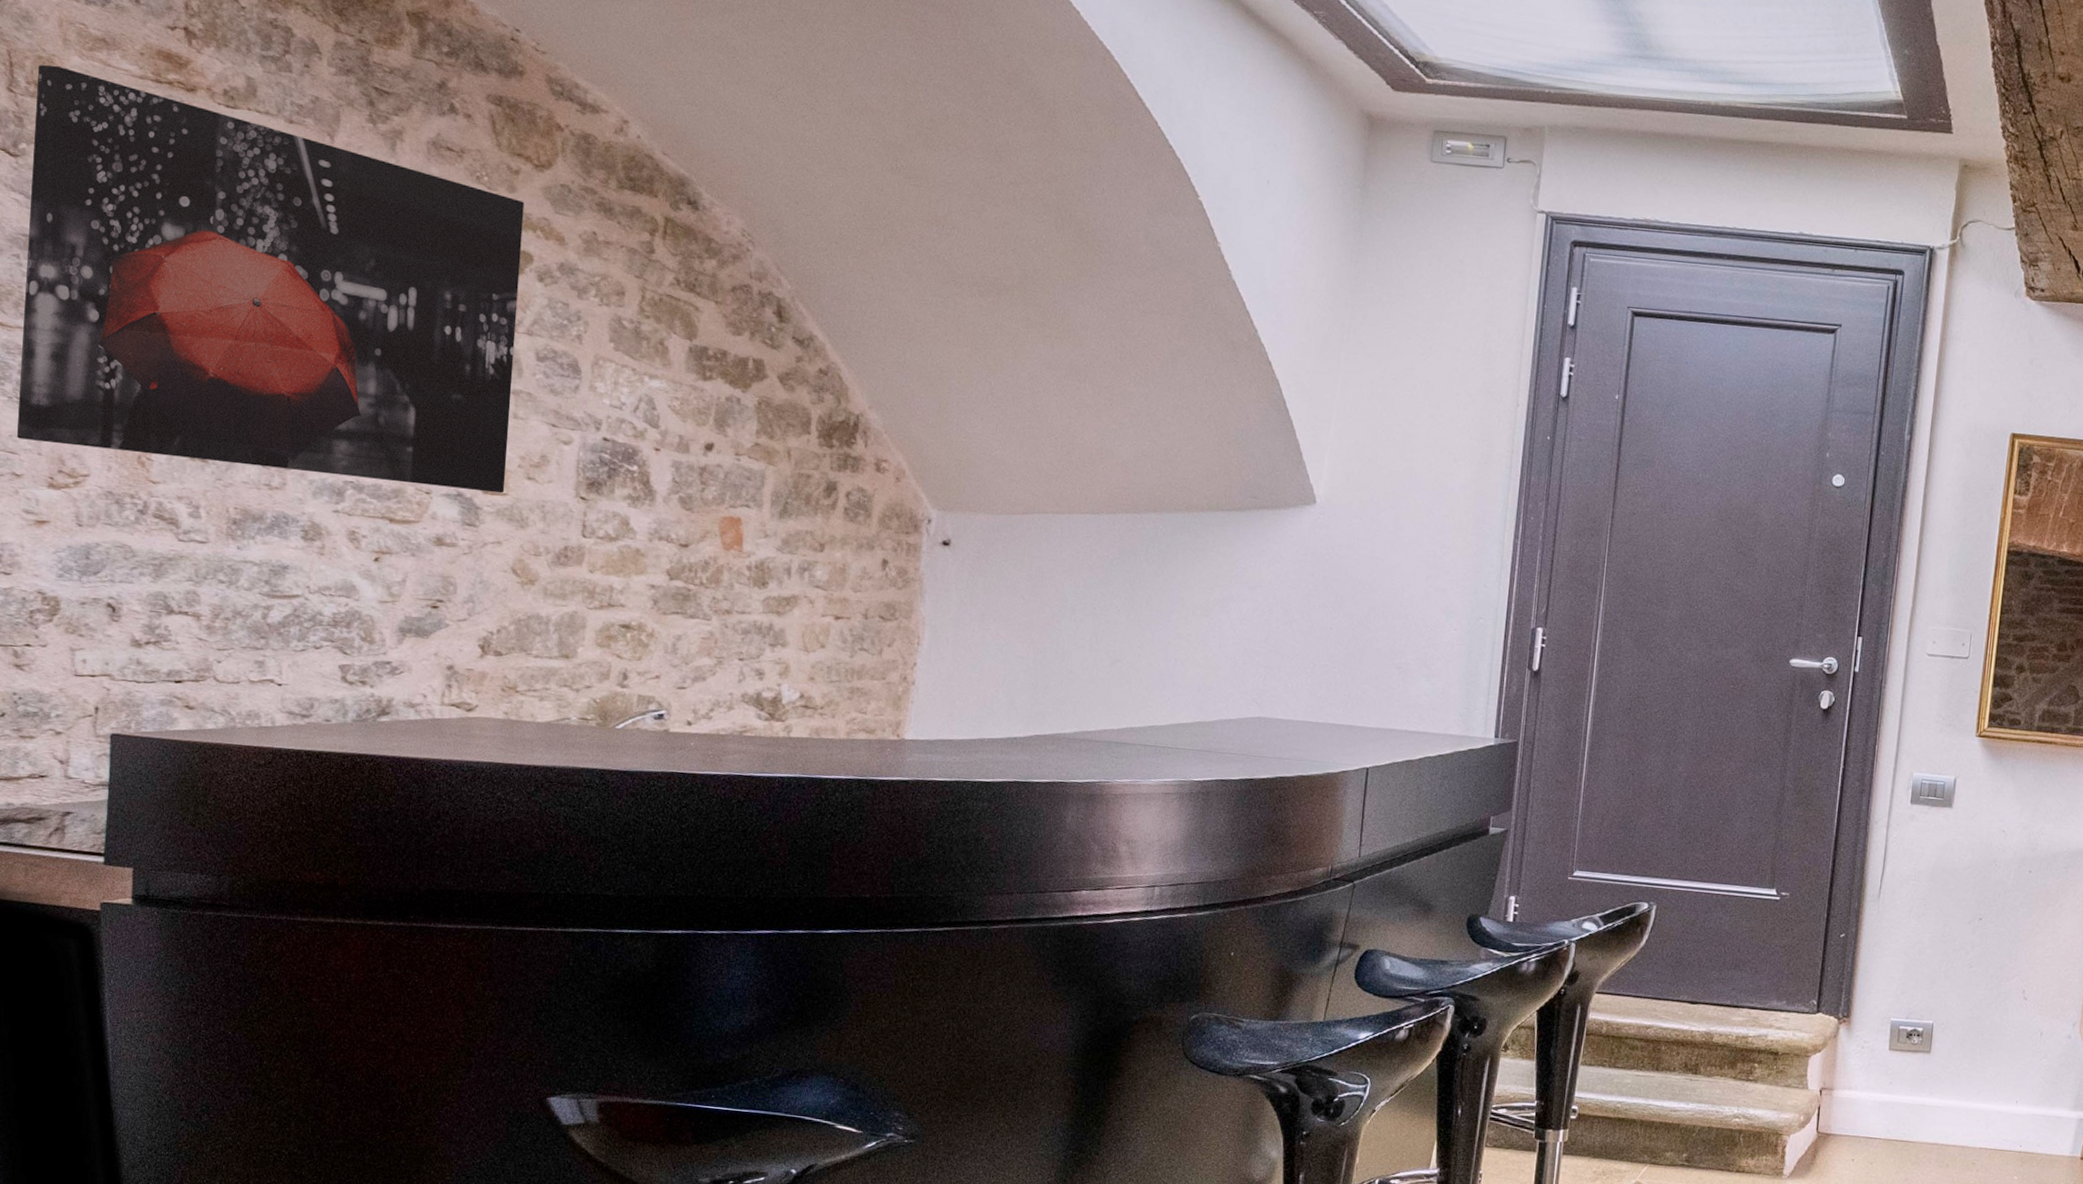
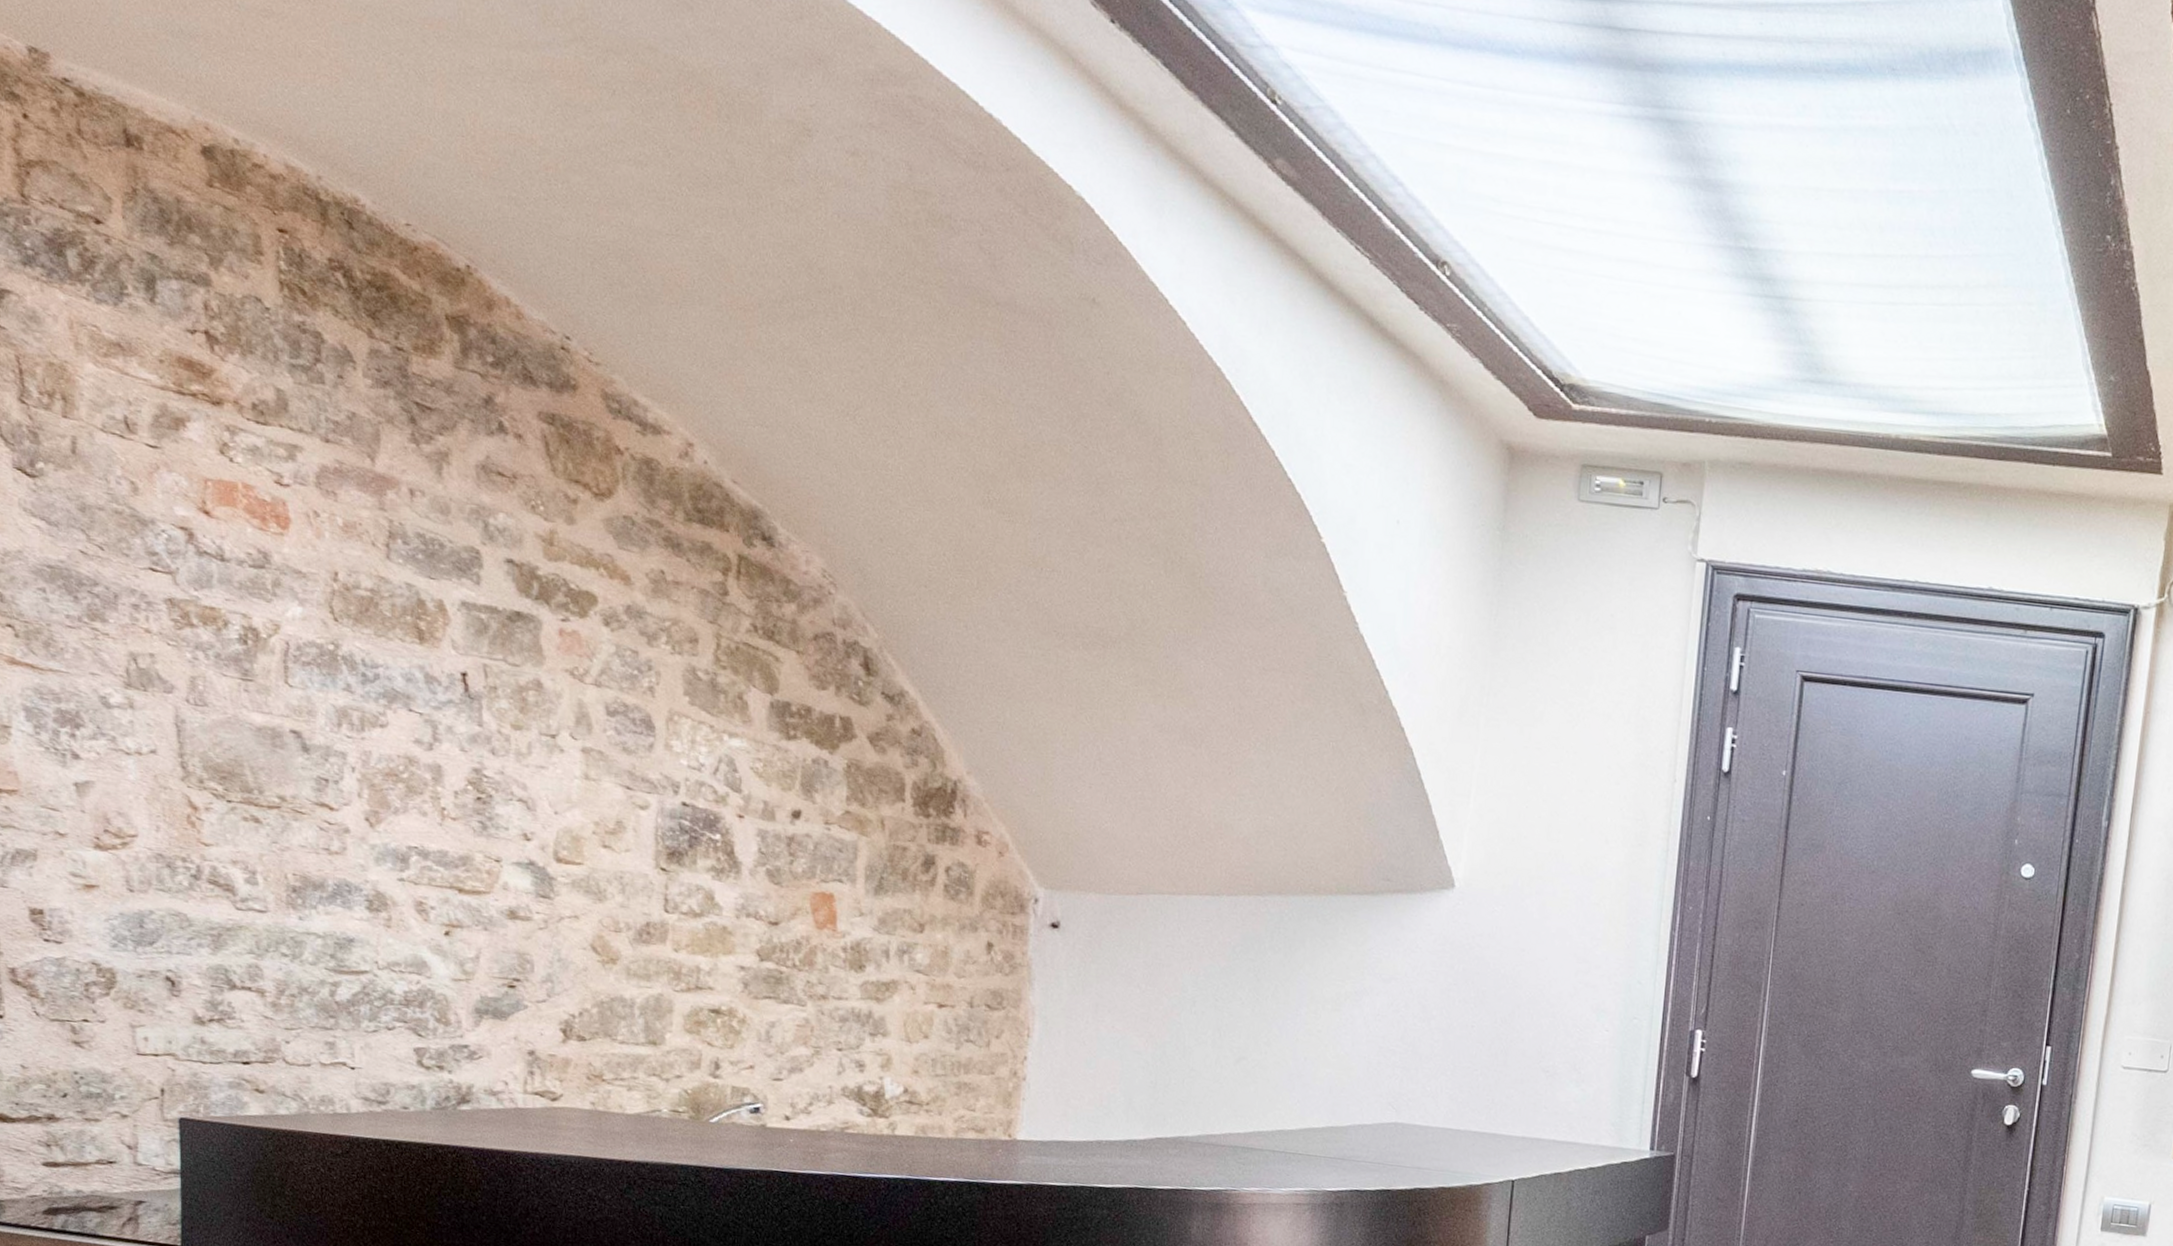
wall art: present [17,64,524,494] -> none [51,372,585,863]

